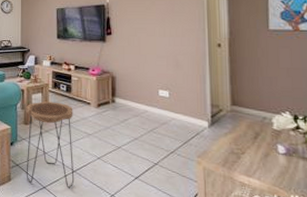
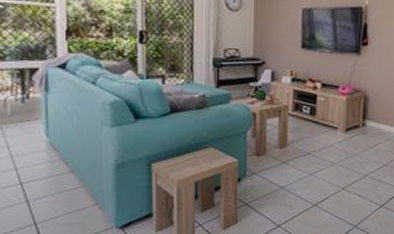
side table: present [25,101,75,188] -> none [256,127,317,224]

